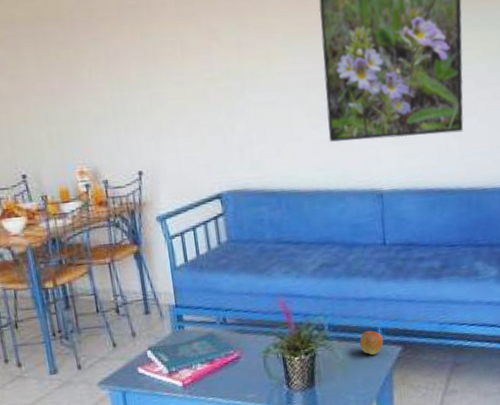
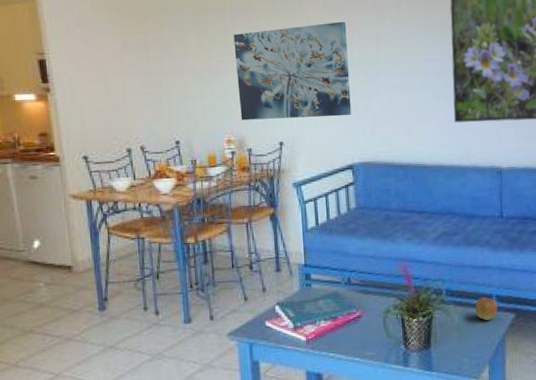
wall art: none [76,29,216,149] -> present [233,21,352,120]

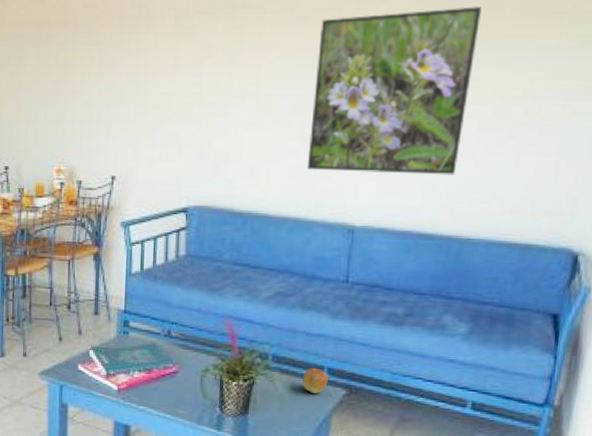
wall art: present [233,21,352,120] -> none [73,44,198,153]

